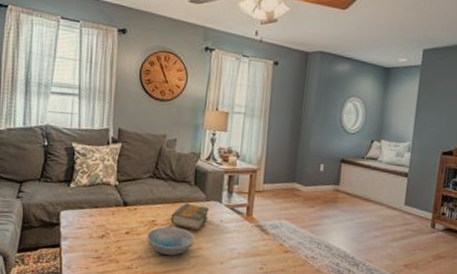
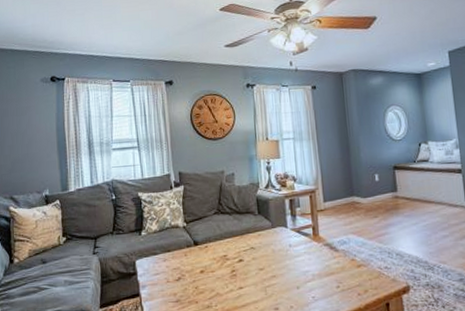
dish: present [146,226,195,255] -> none [220,259,268,288]
book: present [170,202,210,231] -> none [241,232,277,259]

